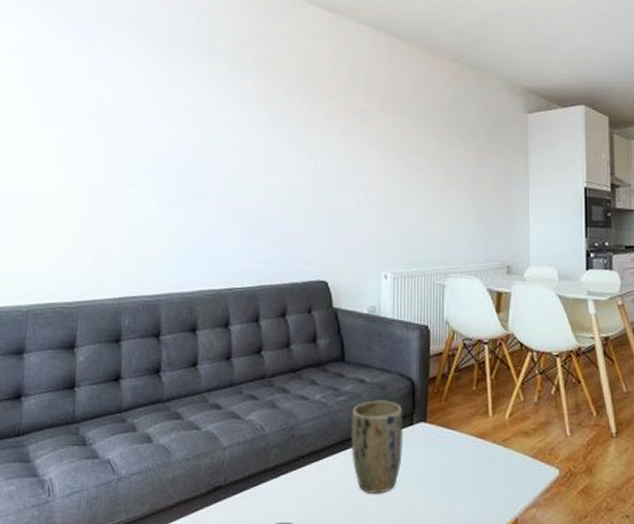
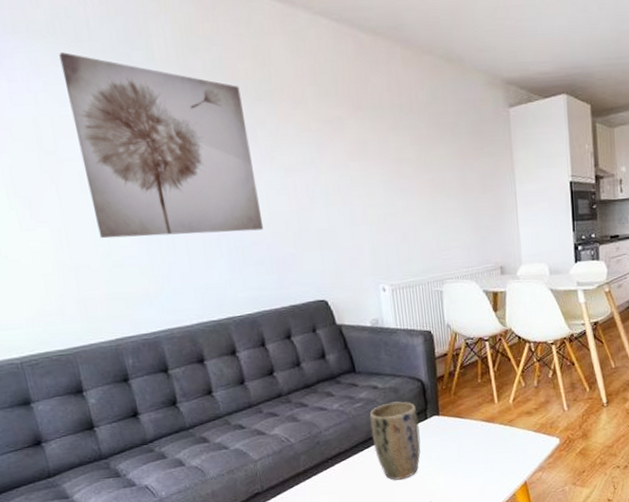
wall art: none [130,40,282,206] -> present [59,52,264,239]

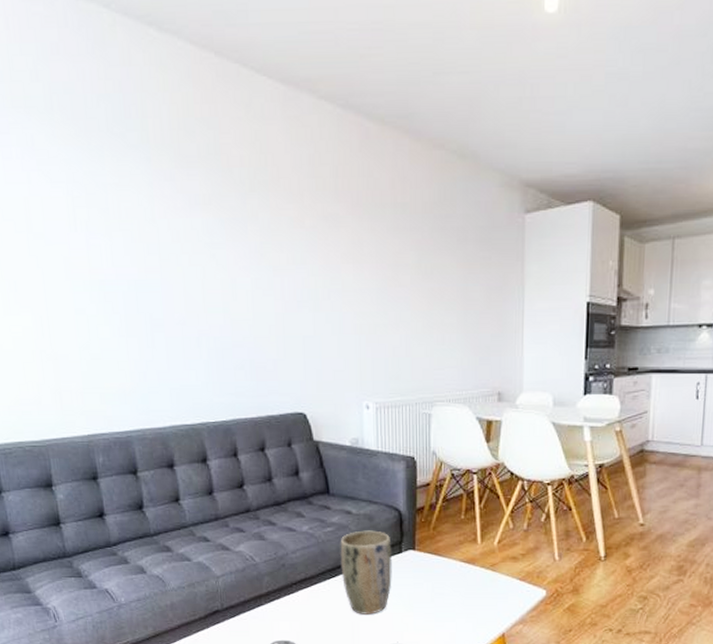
wall art: present [59,52,264,239] -> none [55,130,246,332]

